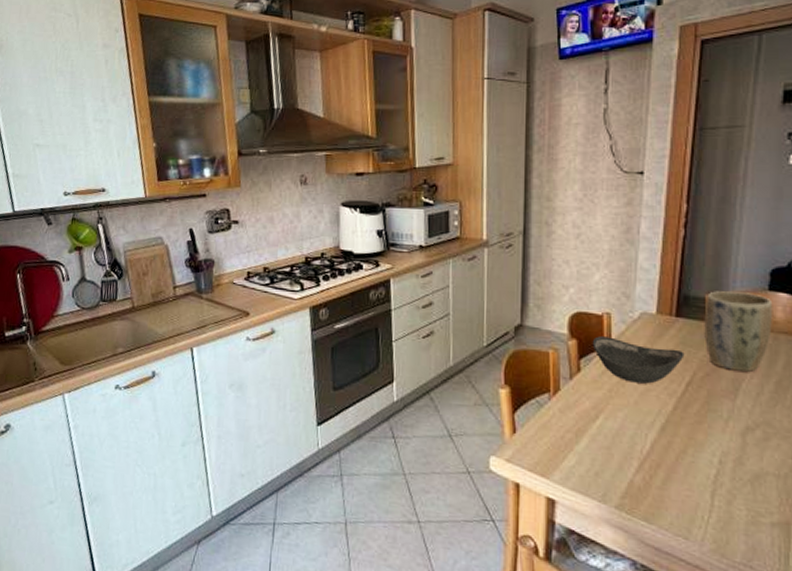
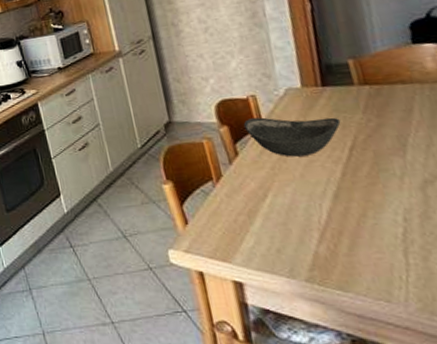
plant pot: present [704,291,773,372] -> none [349,49,427,128]

